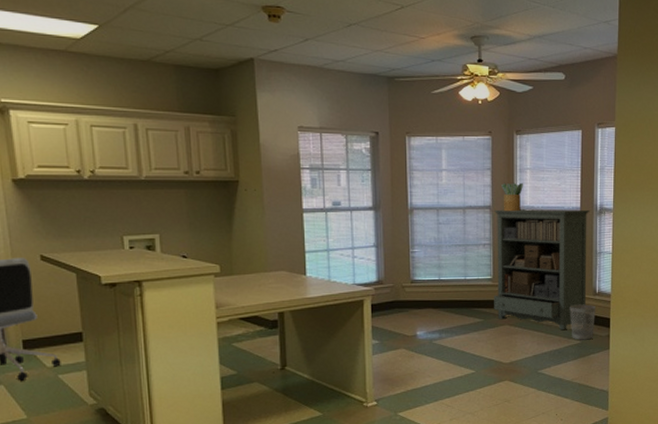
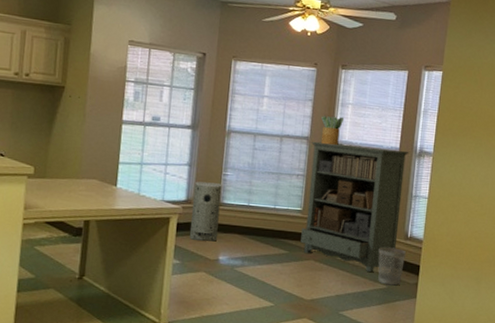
air purifier: none [383,261,412,319] -> present [190,181,222,242]

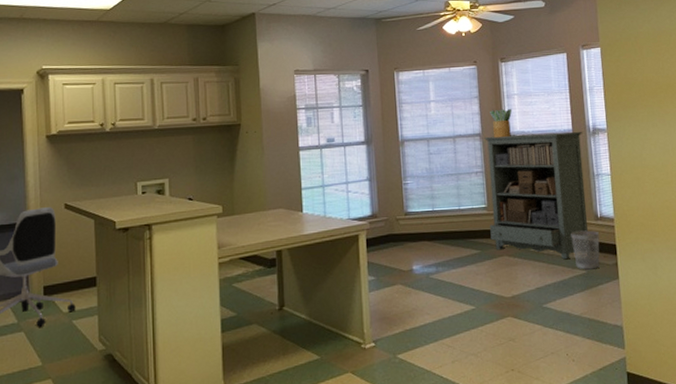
air purifier: present [190,181,222,242] -> none [377,193,408,254]

